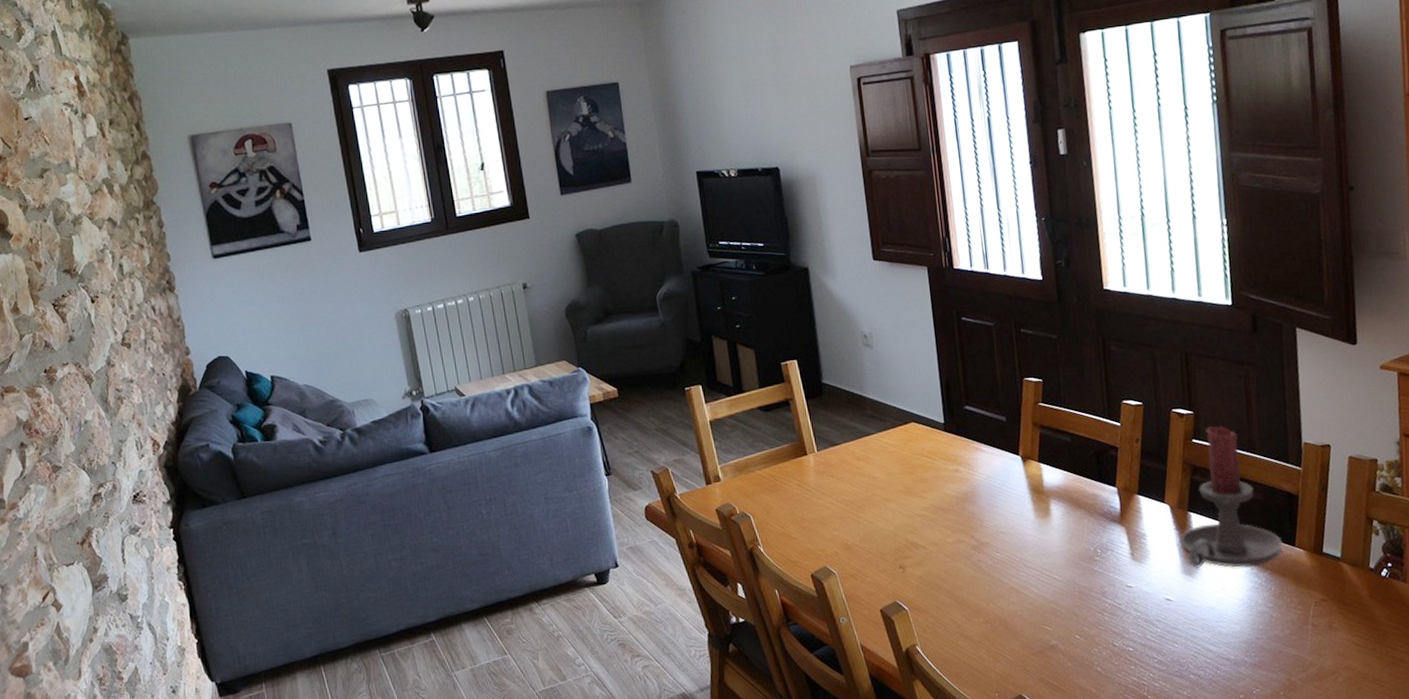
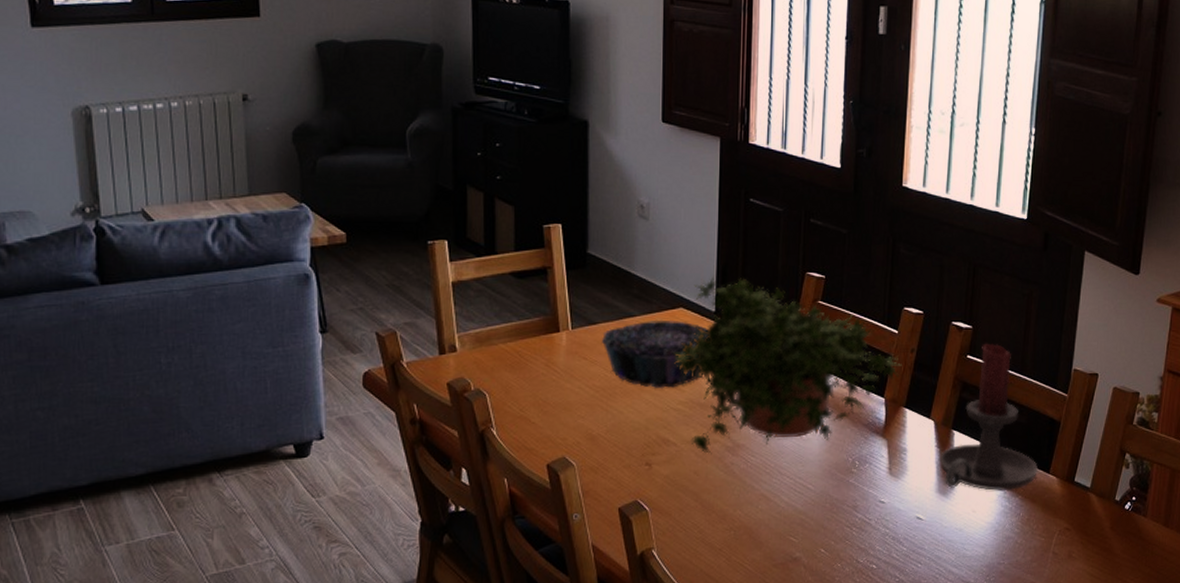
decorative bowl: none [844,434,942,498] -> present [601,319,709,388]
potted plant: none [912,390,1129,555] -> present [674,276,902,455]

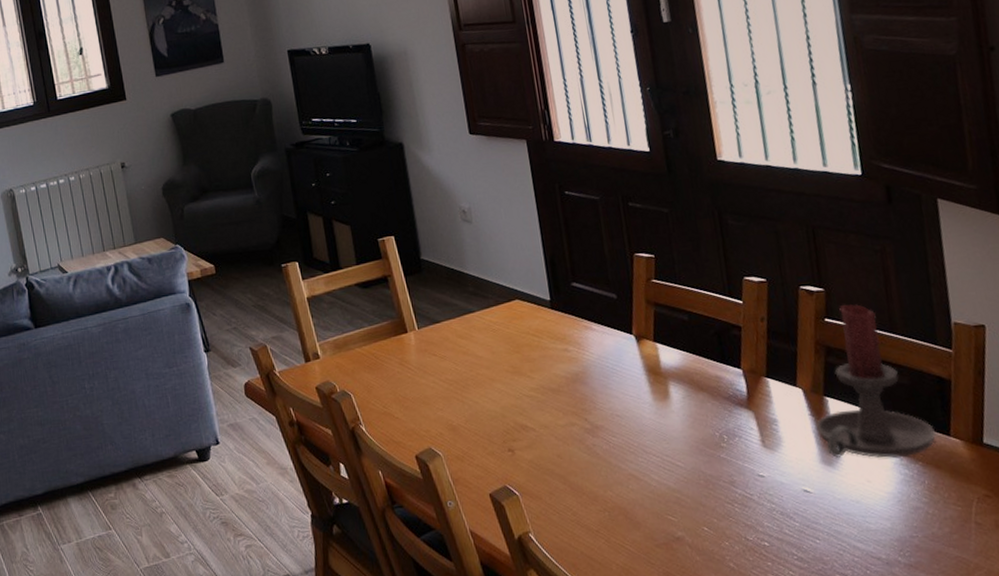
decorative bowl: present [601,319,709,388] -> none [446,312,548,377]
potted plant: present [674,276,902,455] -> none [518,266,754,438]

